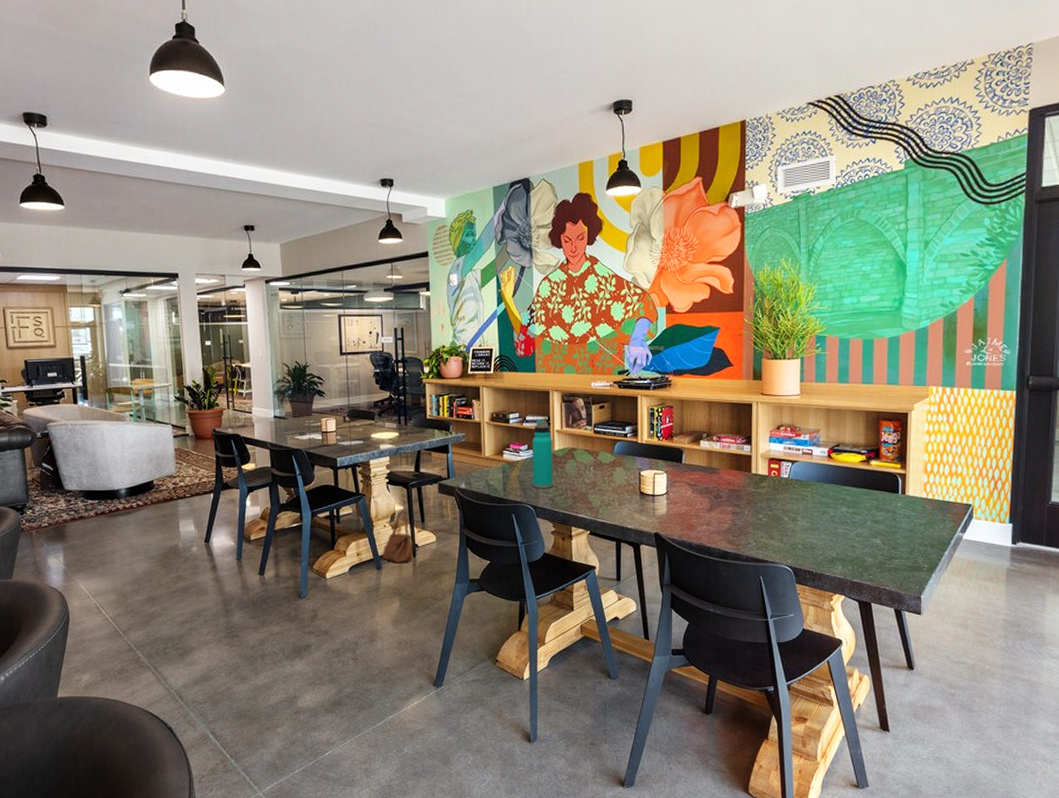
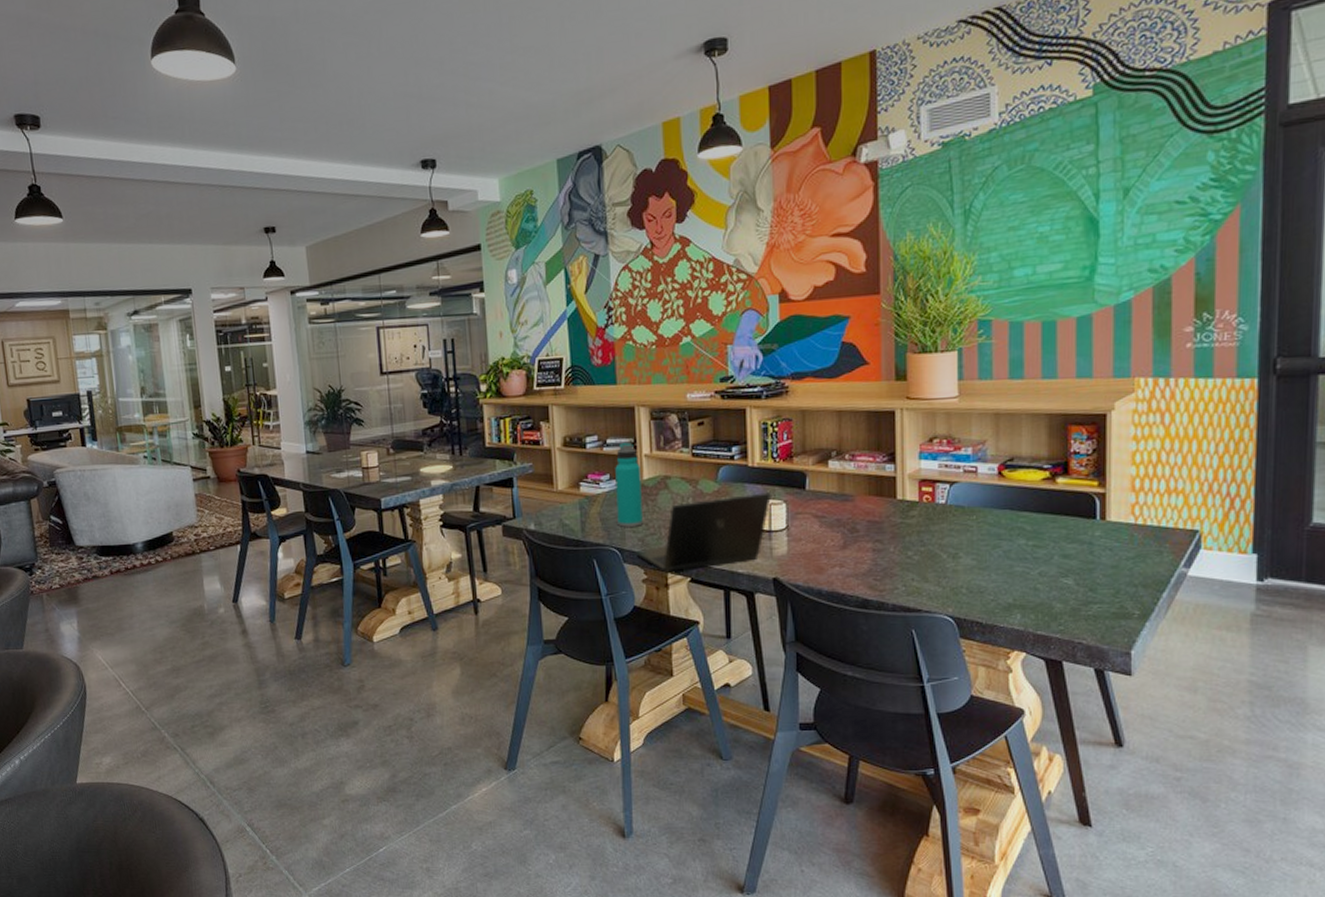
handbag: present [382,510,413,564] -> none [438,558,475,623]
laptop: none [546,464,655,527] -> present [635,492,771,573]

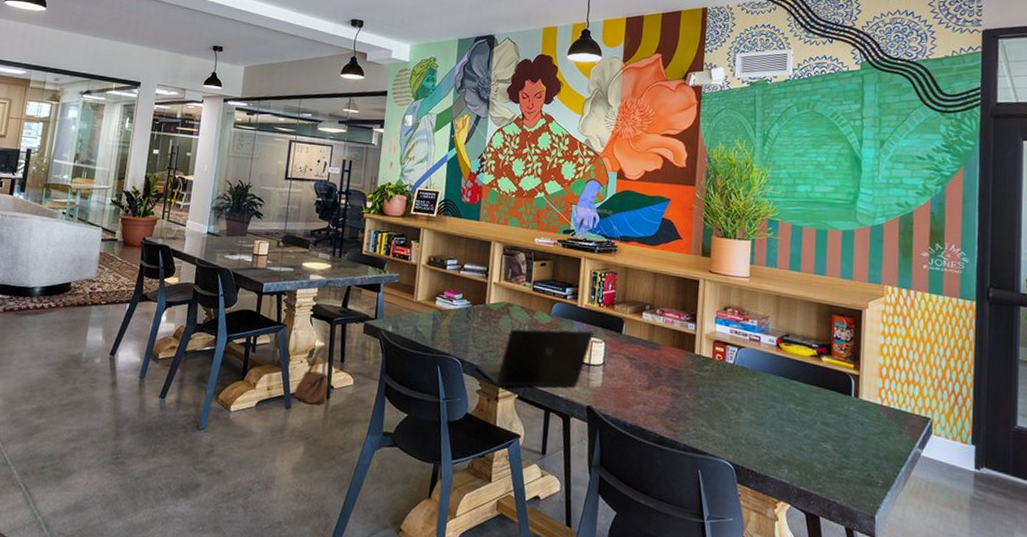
handbag: none [438,558,475,623] -> present [293,347,329,405]
water bottle: present [615,442,643,527] -> none [463,269,489,343]

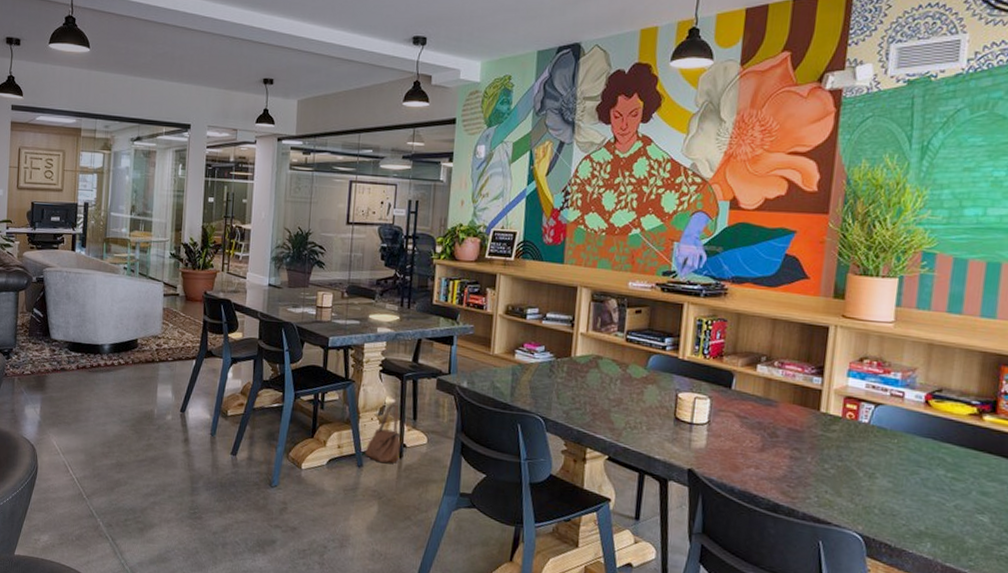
laptop: present [474,328,594,389] -> none [558,383,697,449]

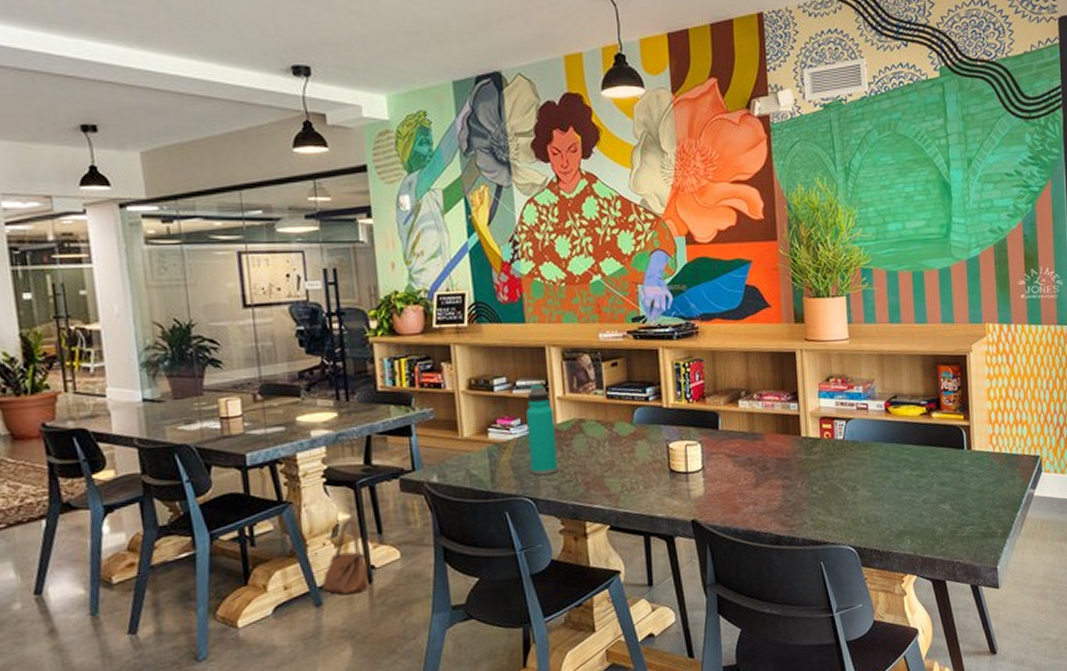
water bottle: none [546,318,575,400] -> present [526,383,558,475]

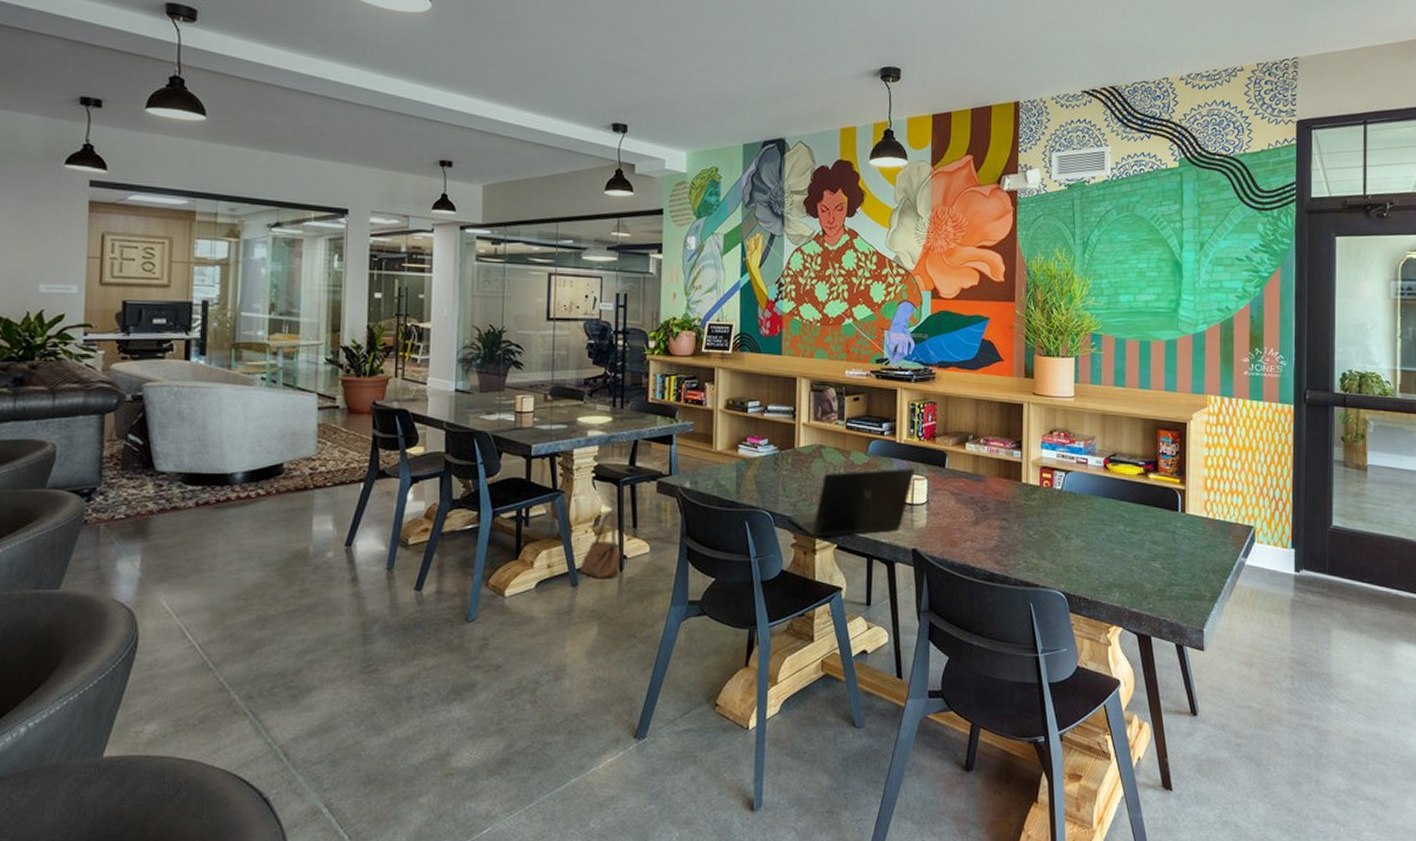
water bottle: present [526,383,558,475] -> none [772,409,798,492]
laptop: none [551,433,686,522] -> present [786,467,915,539]

